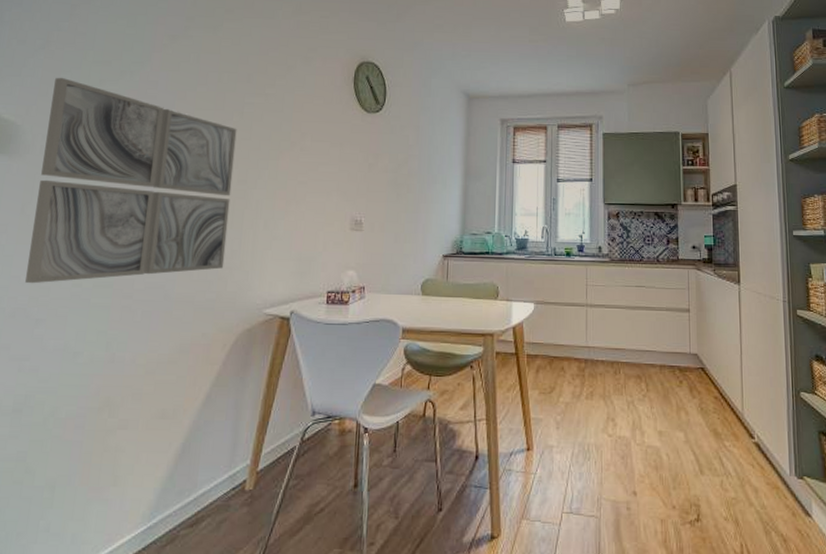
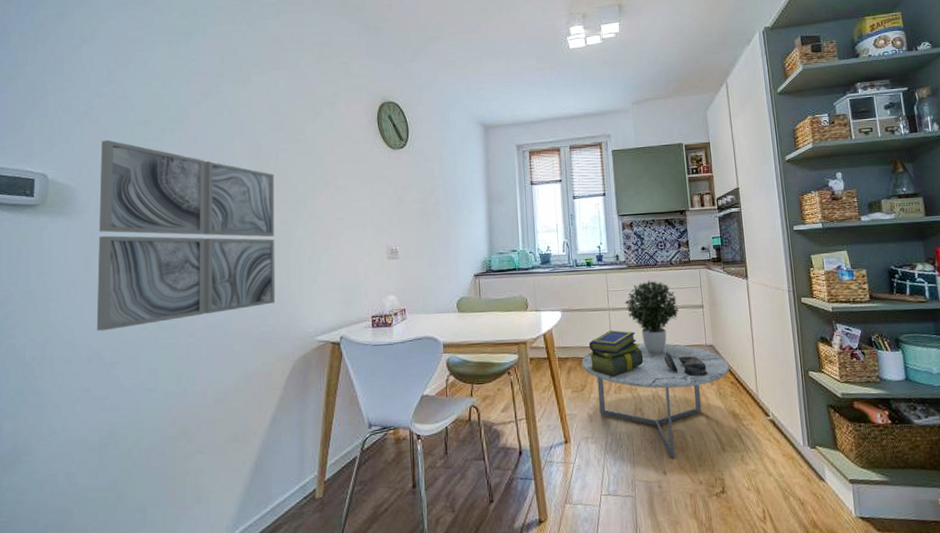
coffee table: none [552,345,713,478] -> present [581,343,729,459]
stack of books: none [560,329,620,381] -> present [588,330,644,378]
potted plant: none [604,277,663,361] -> present [624,280,679,356]
decorative bowl: none [644,357,689,389] -> present [664,351,707,377]

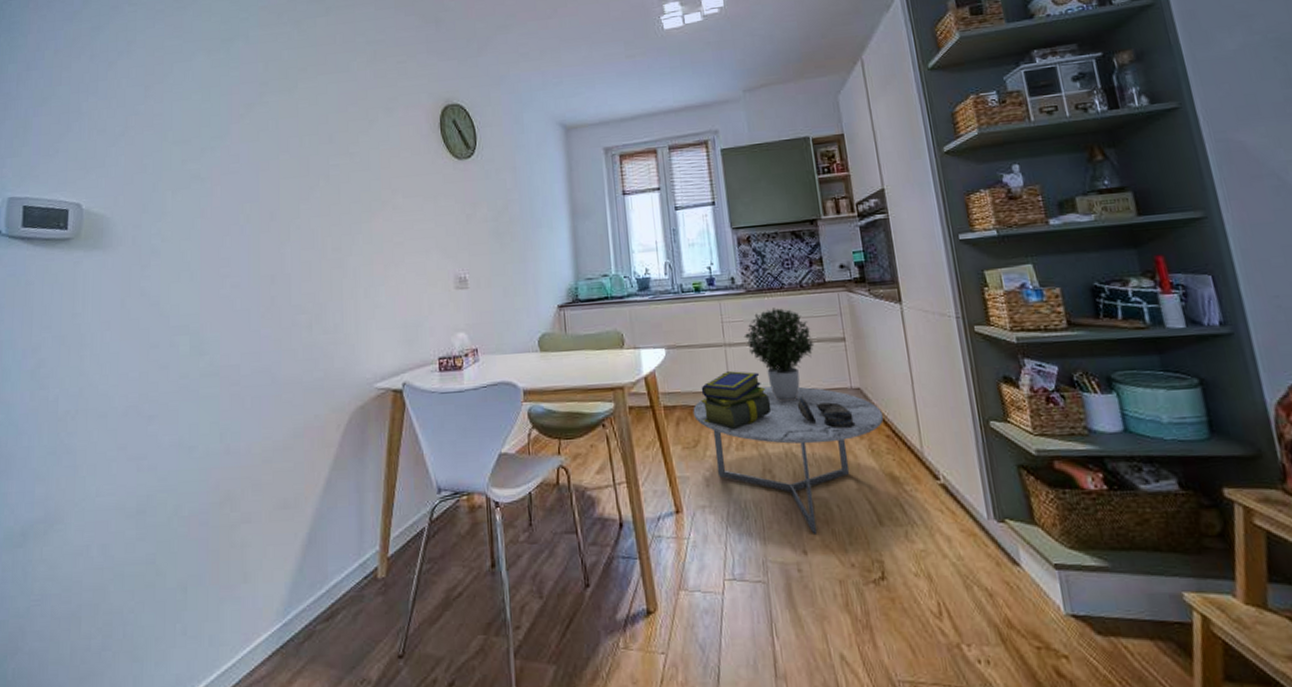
wall art: present [96,139,276,332] -> none [132,162,328,380]

